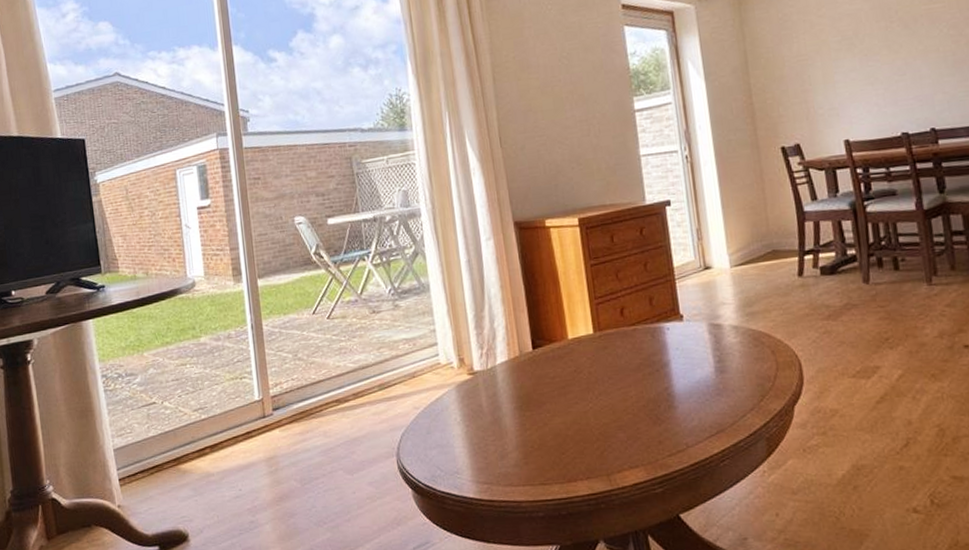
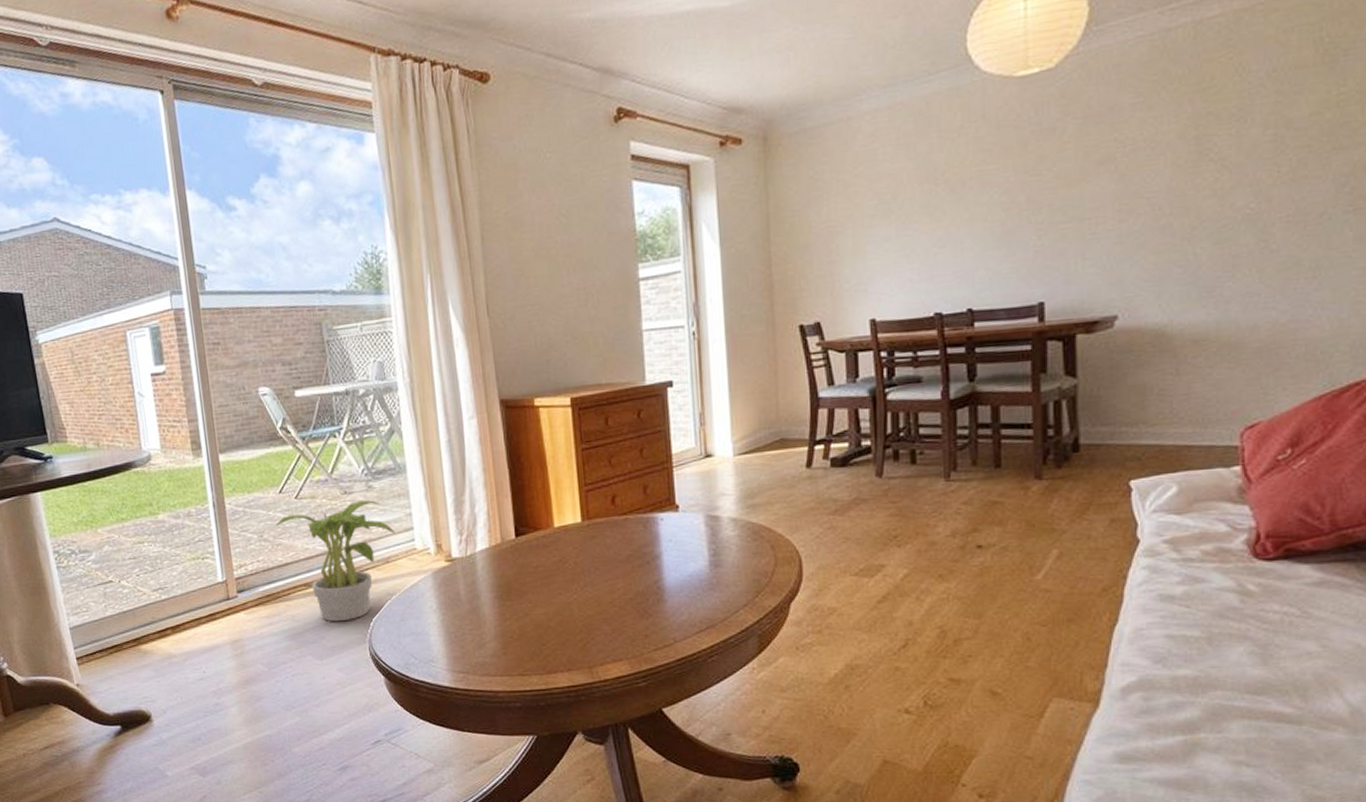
potted plant: none [309,318,421,437] -> present [275,500,396,622]

